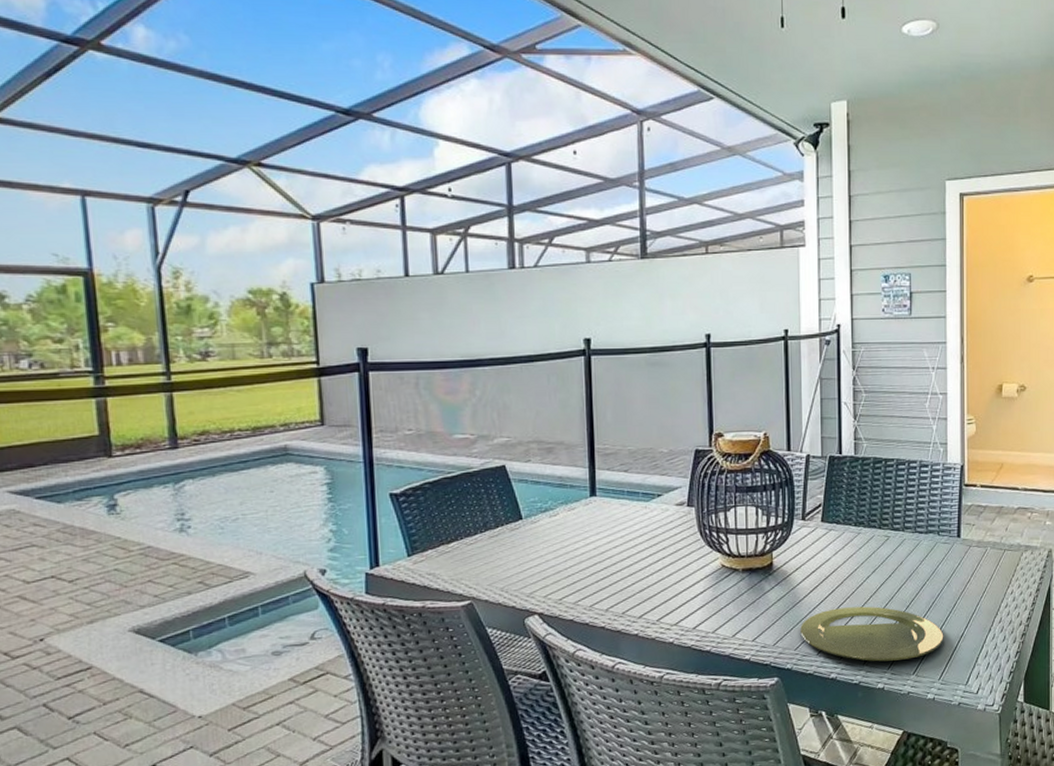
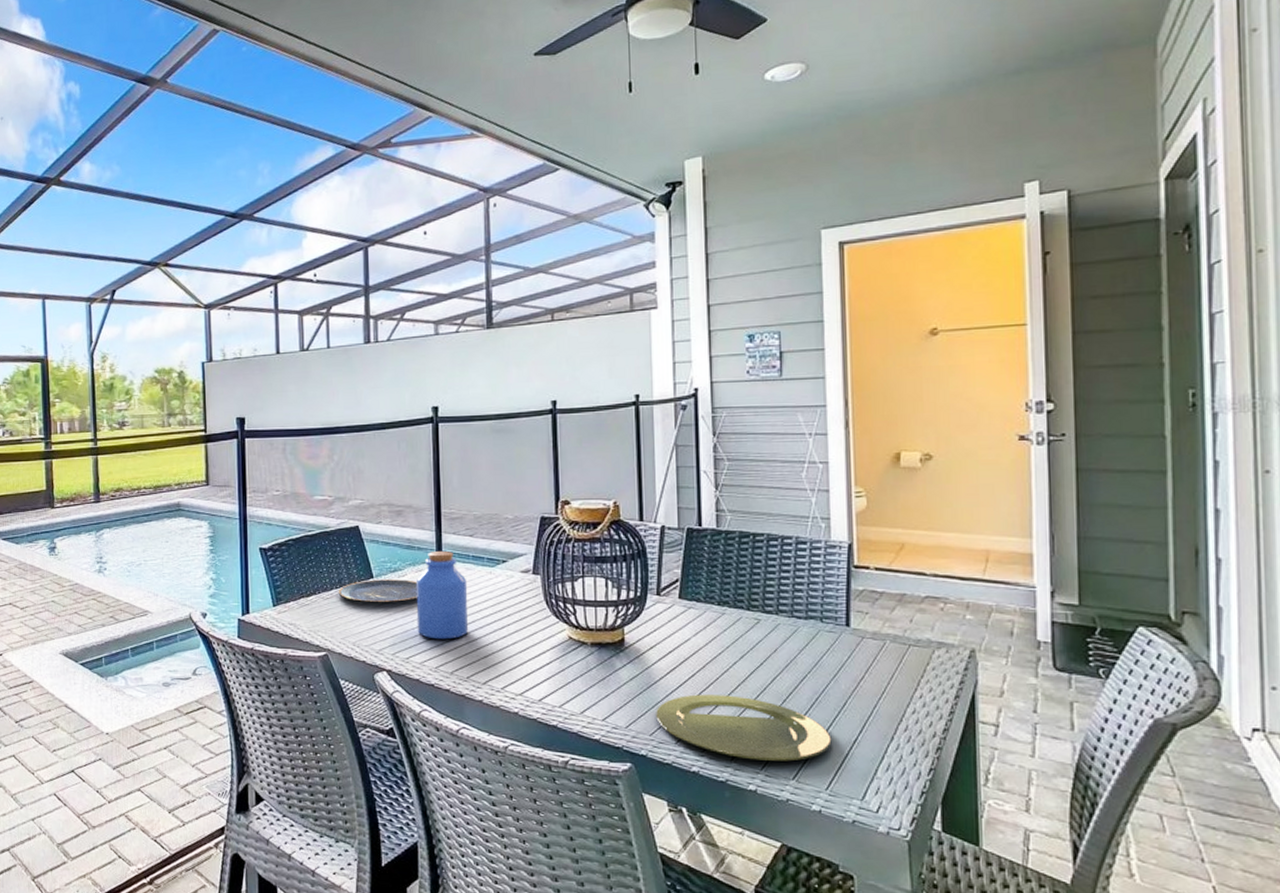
plate: none [483,519,570,546] -> present [338,579,417,603]
jar: none [568,487,624,578] -> present [415,550,469,640]

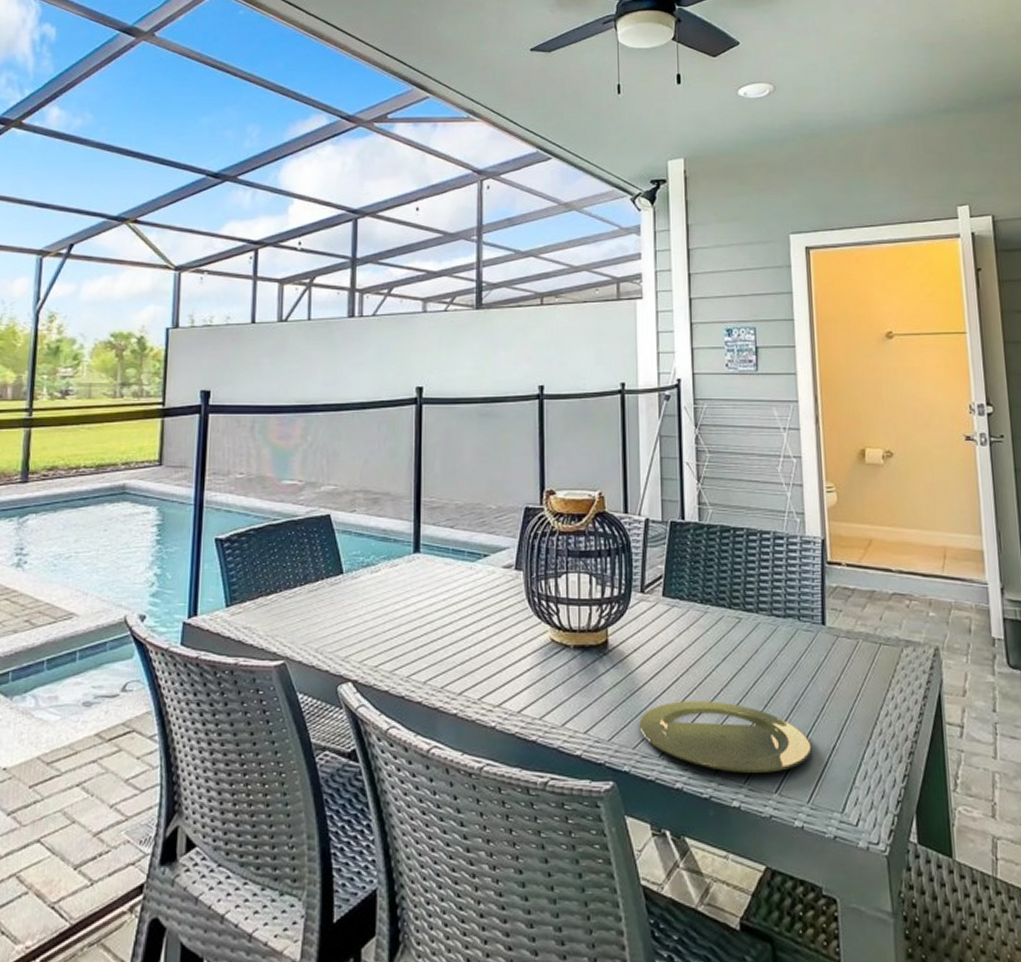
plate: present [338,579,417,603] -> none [302,575,391,603]
jar: present [415,550,469,640] -> none [388,543,446,644]

